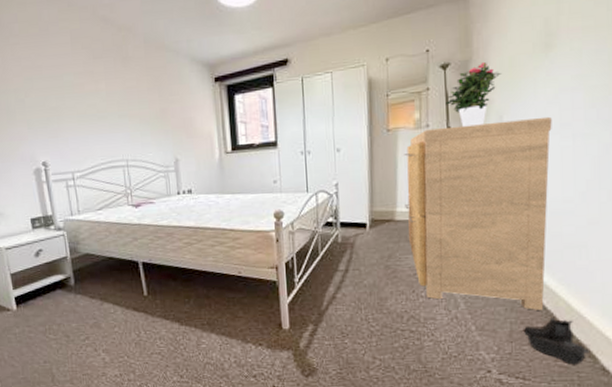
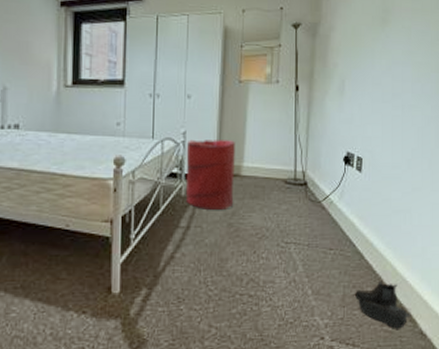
laundry hamper: none [339,187,389,254] -> present [185,139,235,210]
dresser: present [404,116,552,310] -> none [252,85,385,274]
potted flower: present [445,61,501,127] -> none [295,26,345,87]

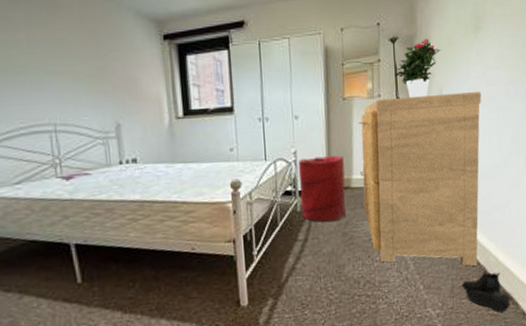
dresser: none [252,85,385,274] -> present [359,91,481,266]
potted flower: none [295,26,345,87] -> present [395,38,441,98]

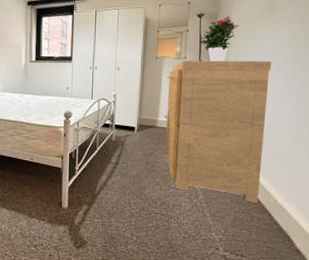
laundry hamper: present [298,155,346,222] -> none [115,100,152,151]
boots: present [462,270,513,312] -> none [243,208,288,246]

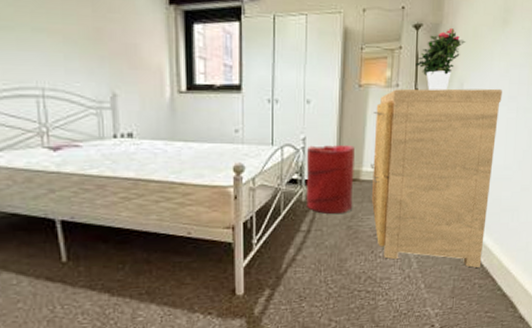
laundry hamper: none [115,100,152,151] -> present [306,145,355,214]

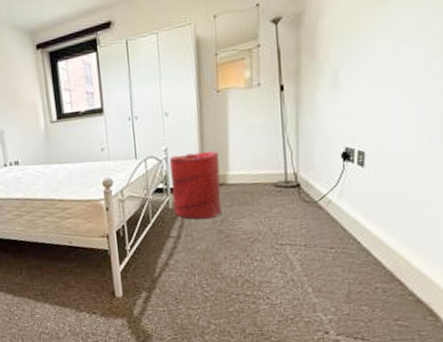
dresser: present [370,88,502,268] -> none [235,68,391,270]
potted flower: present [415,27,466,91] -> none [278,13,337,84]

